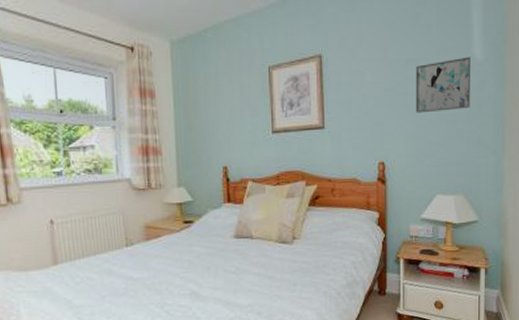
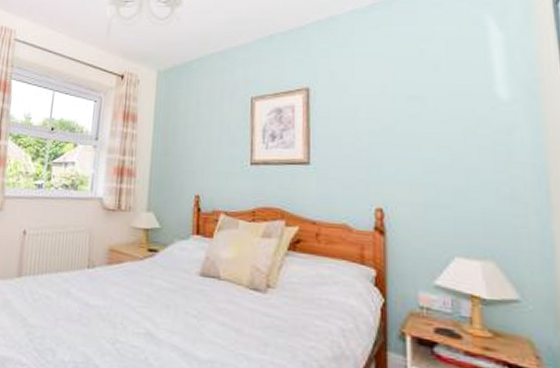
wall art: present [415,57,470,113] -> none [421,96,496,156]

